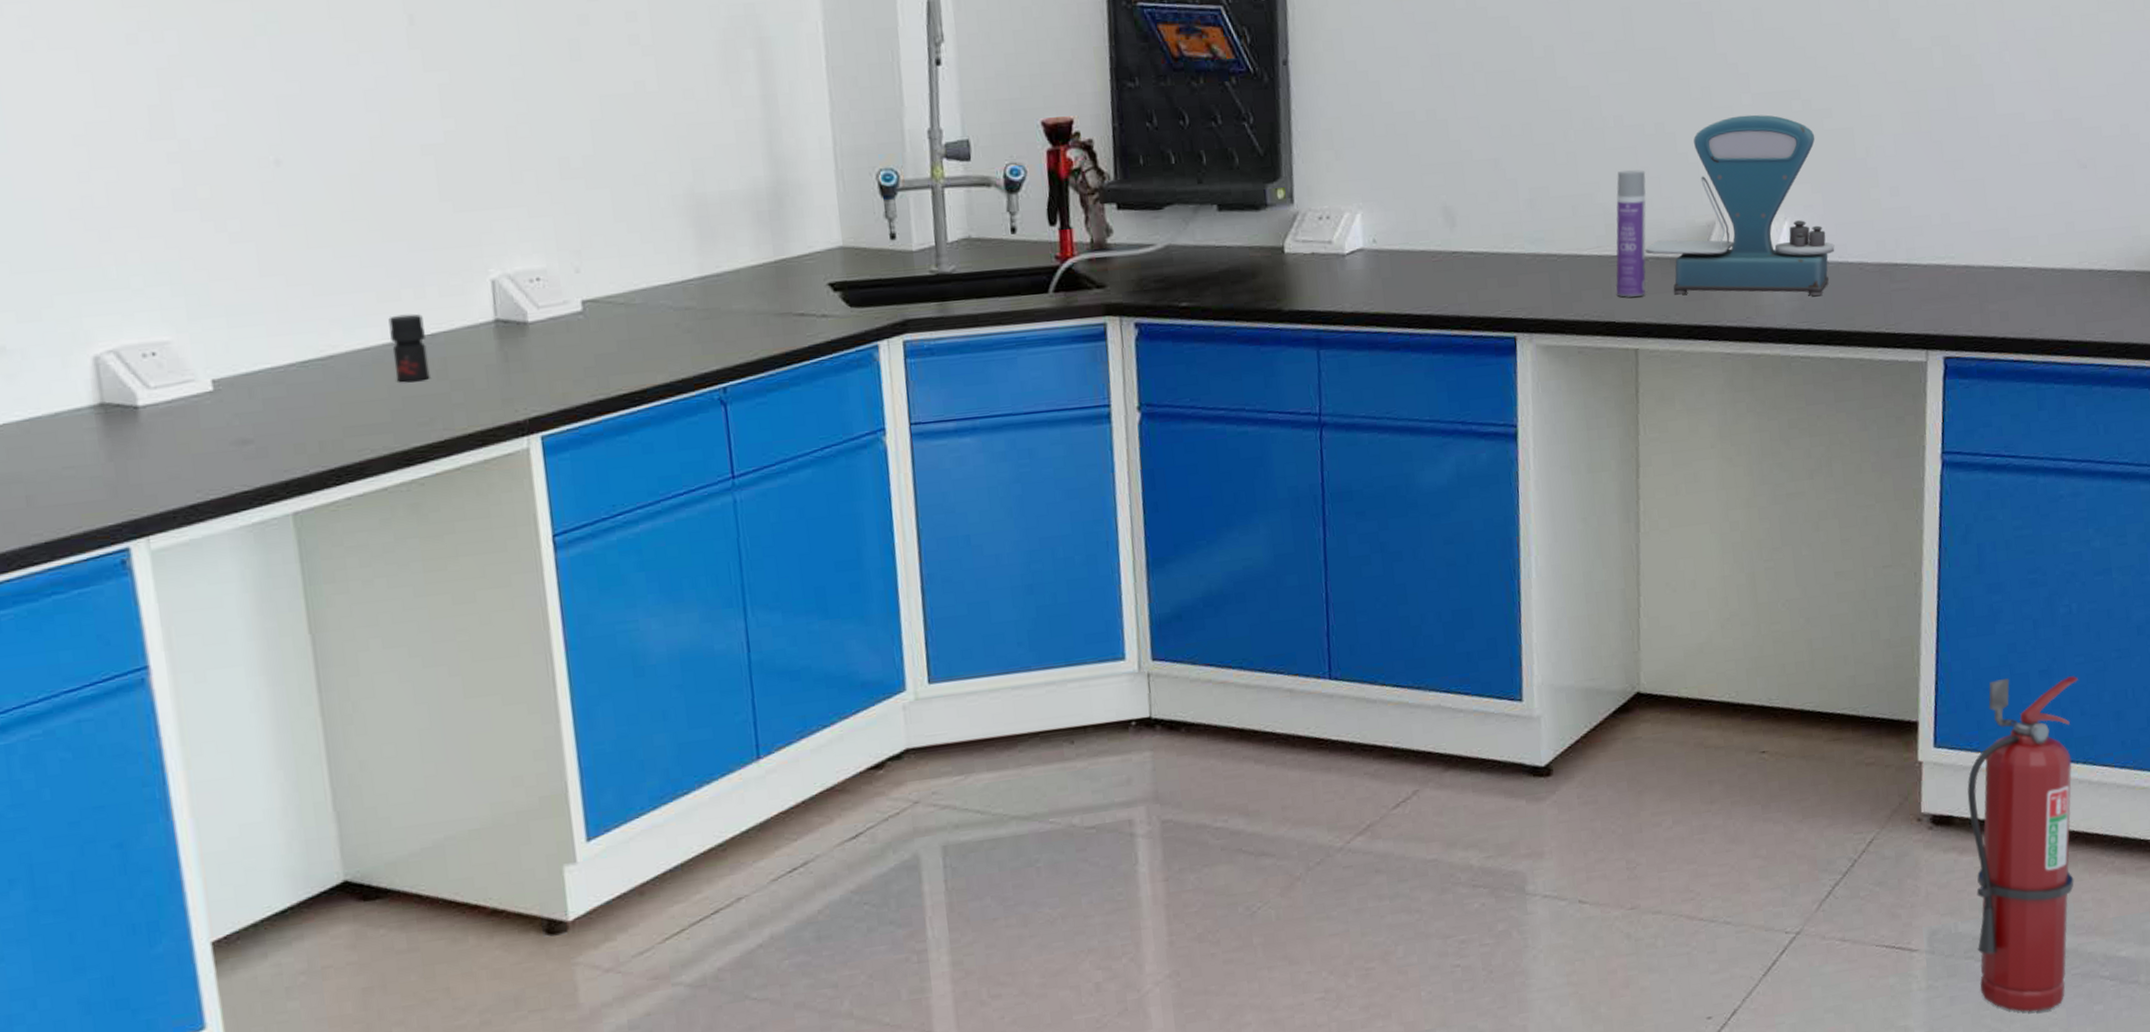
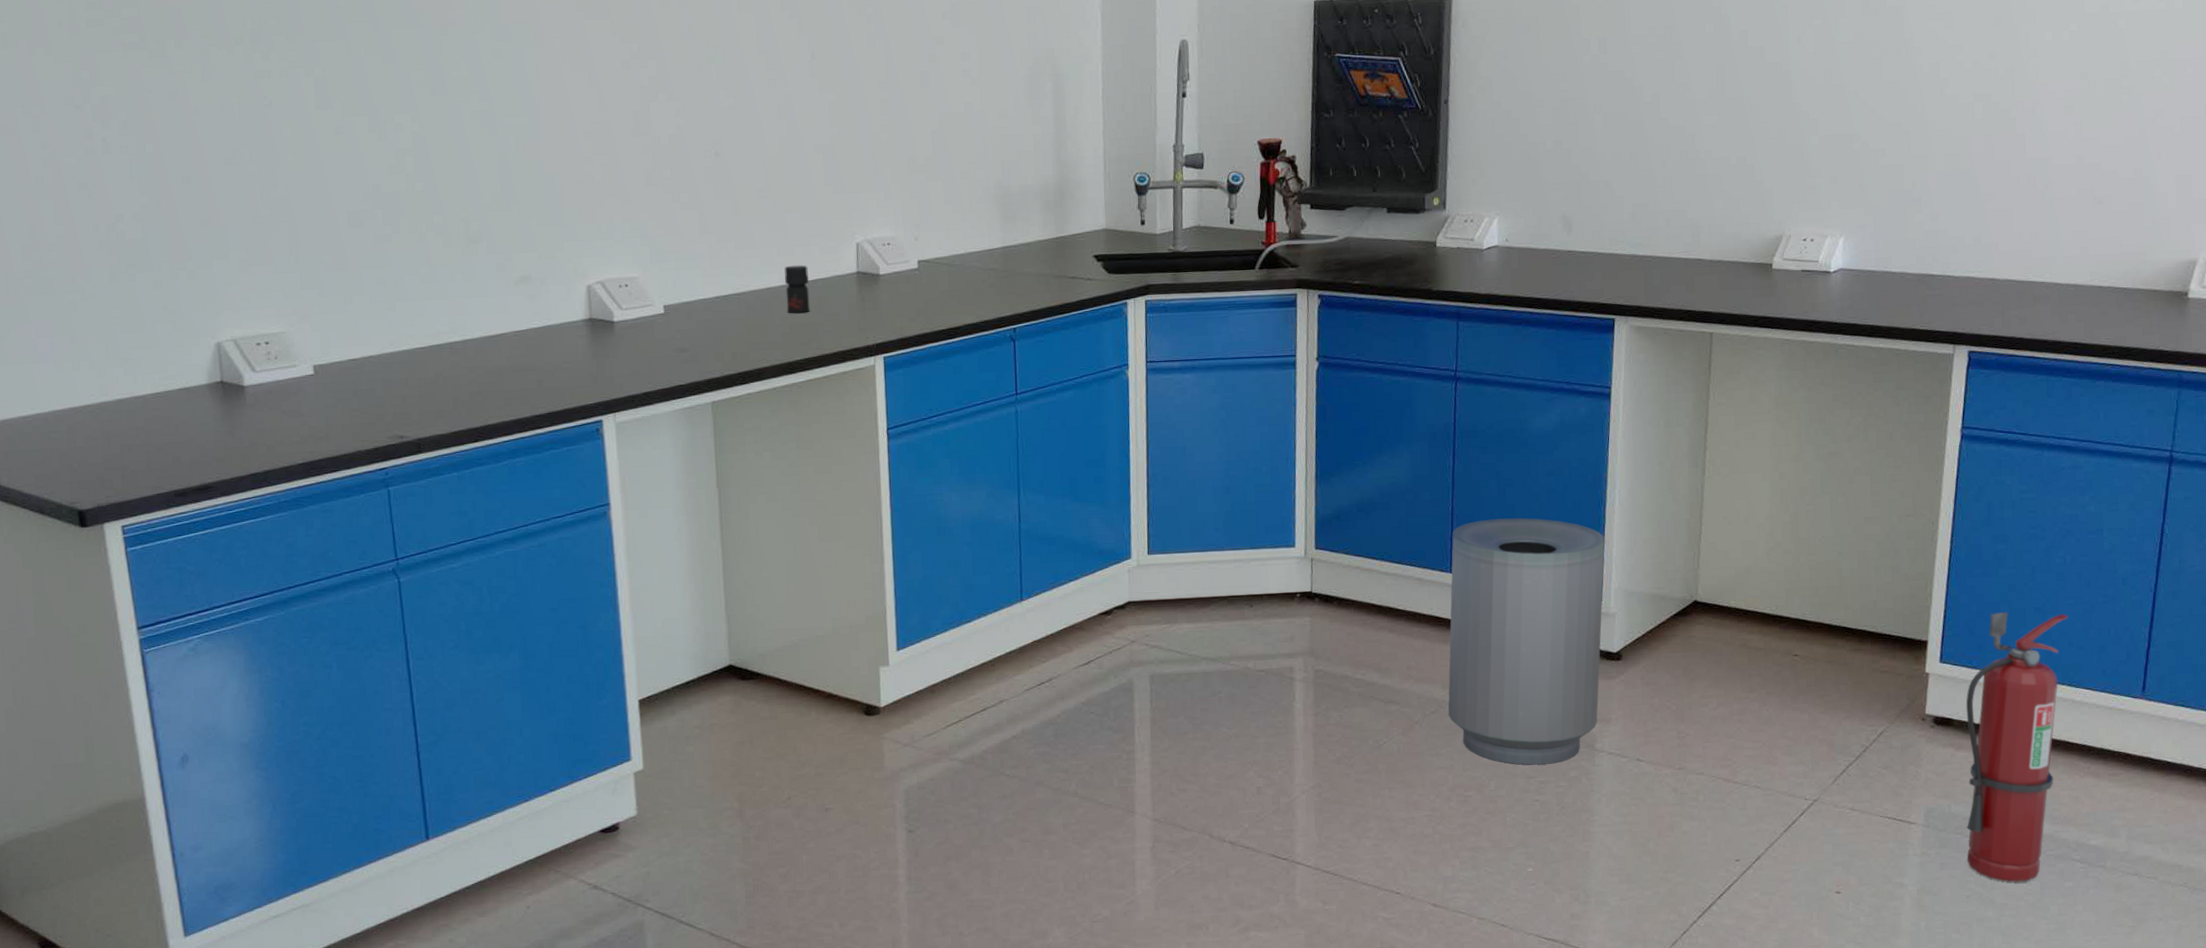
trash can: none [1328,600,1527,922] -> present [1448,518,1605,765]
aerosol can: present [1616,169,1647,297] -> none [1698,192,1728,292]
scale: present [1645,114,1835,297] -> none [1724,152,1881,298]

